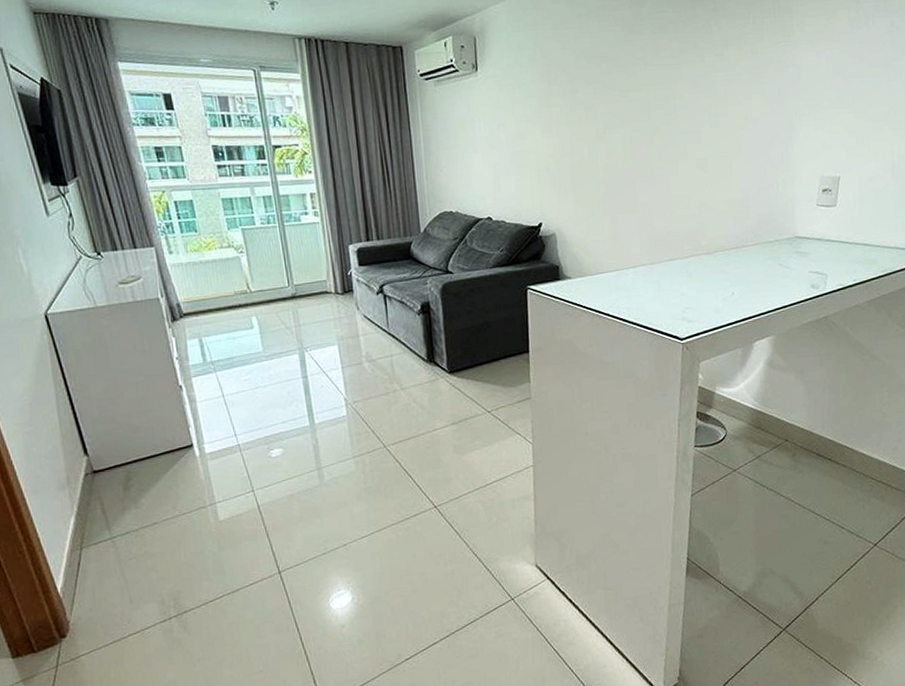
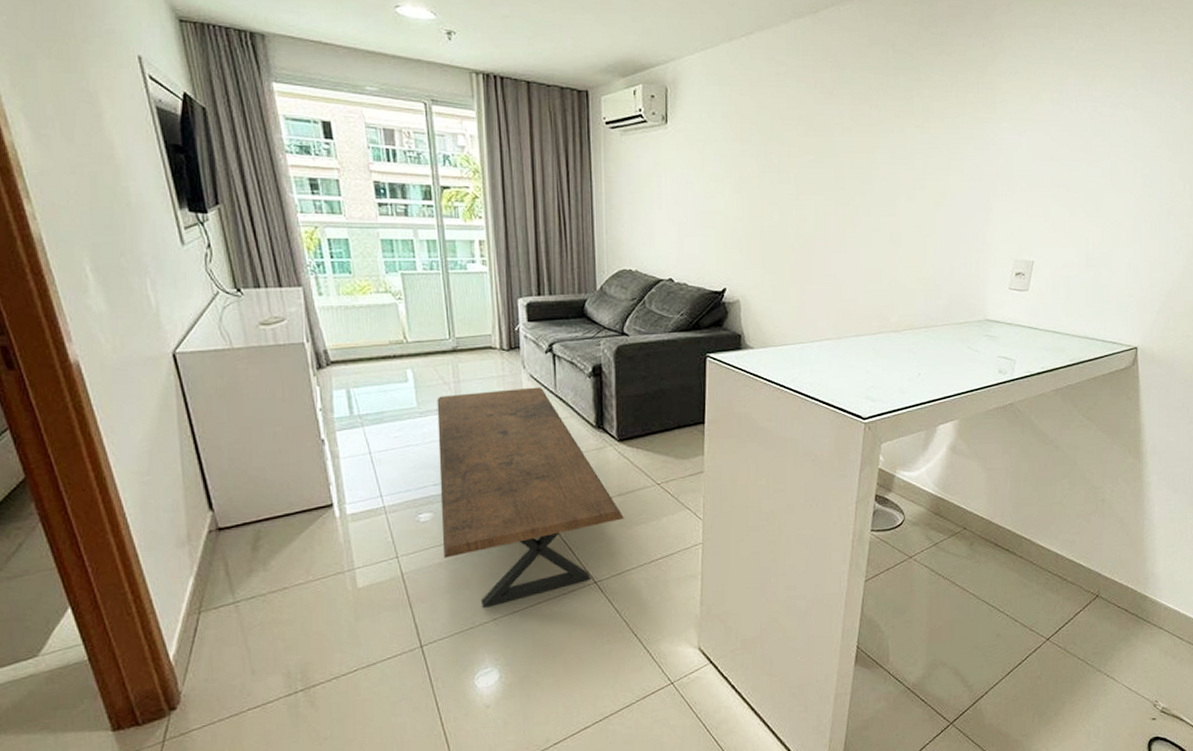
coffee table: none [280,326,458,535] -> present [437,387,624,608]

